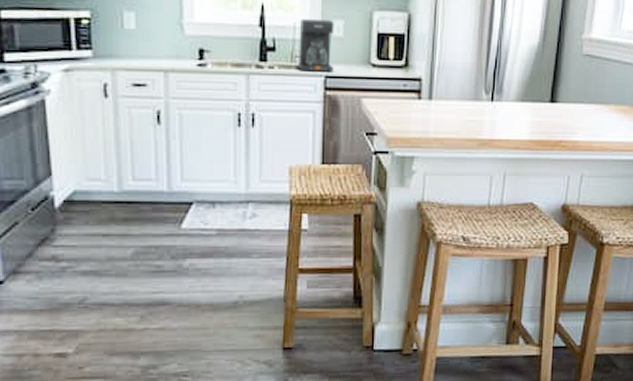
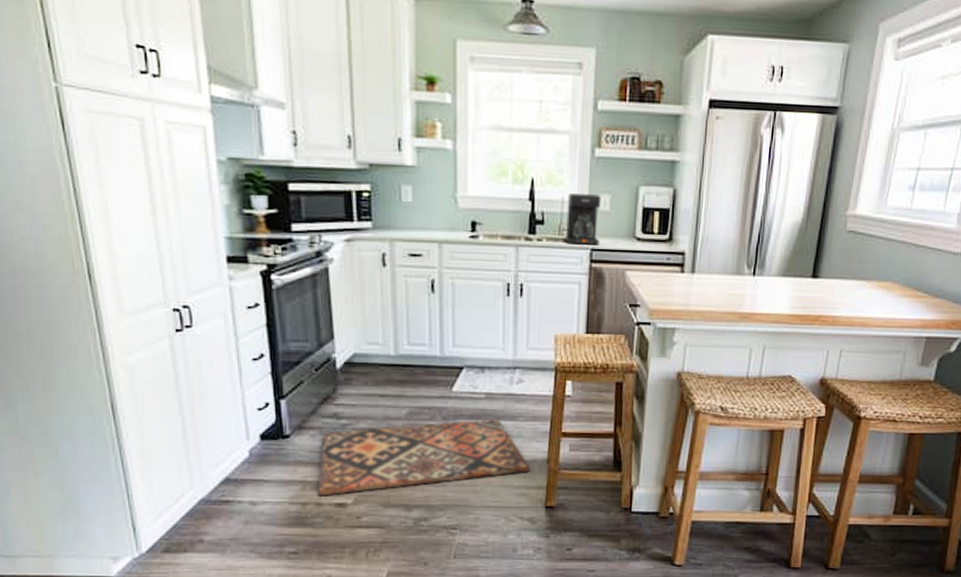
doormat: none [35,255,266,347] -> present [318,417,530,496]

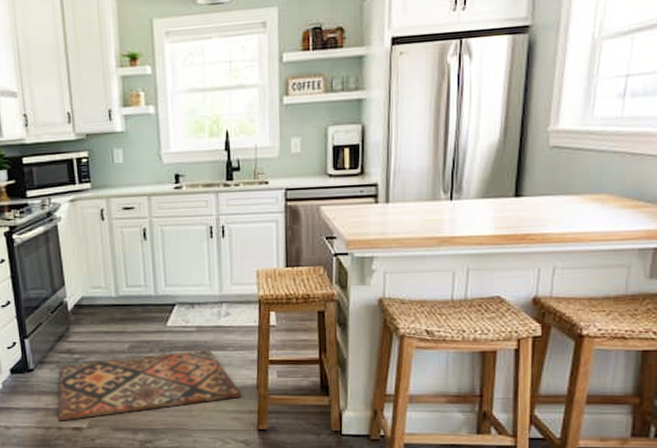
coffee maker: present [565,193,601,245] -> none [260,138,293,186]

